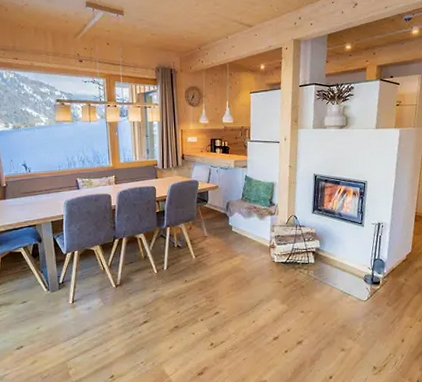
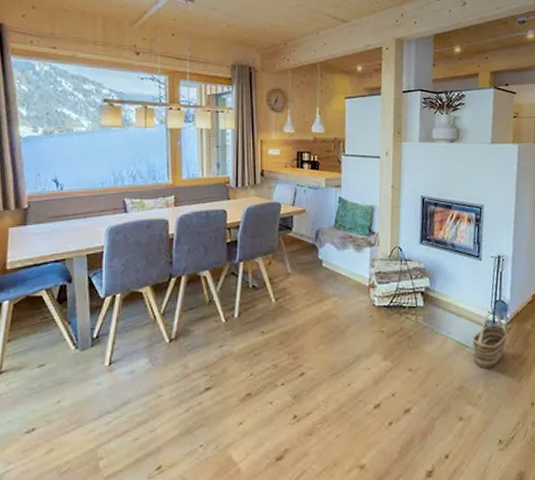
basket: none [354,266,384,313] -> present [472,310,508,370]

